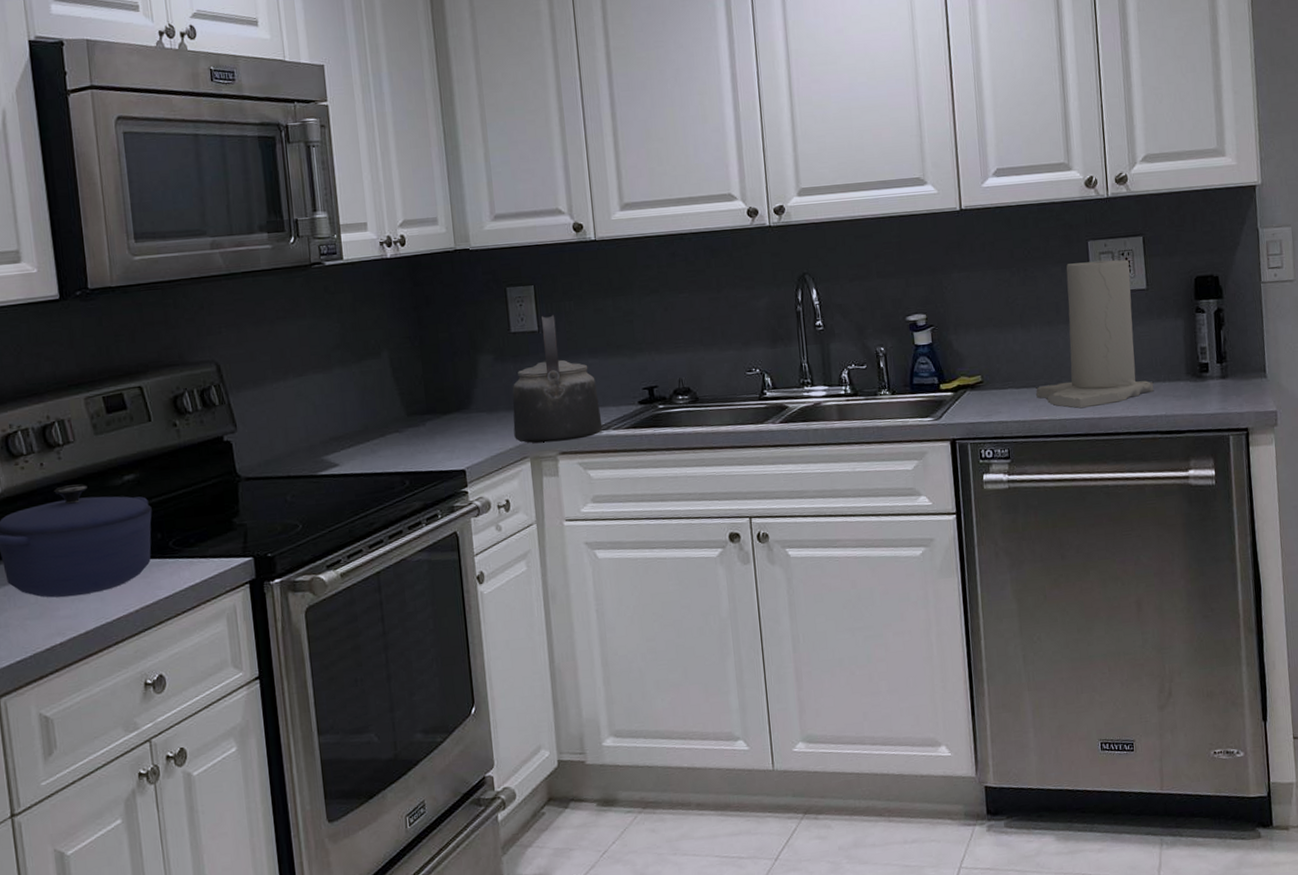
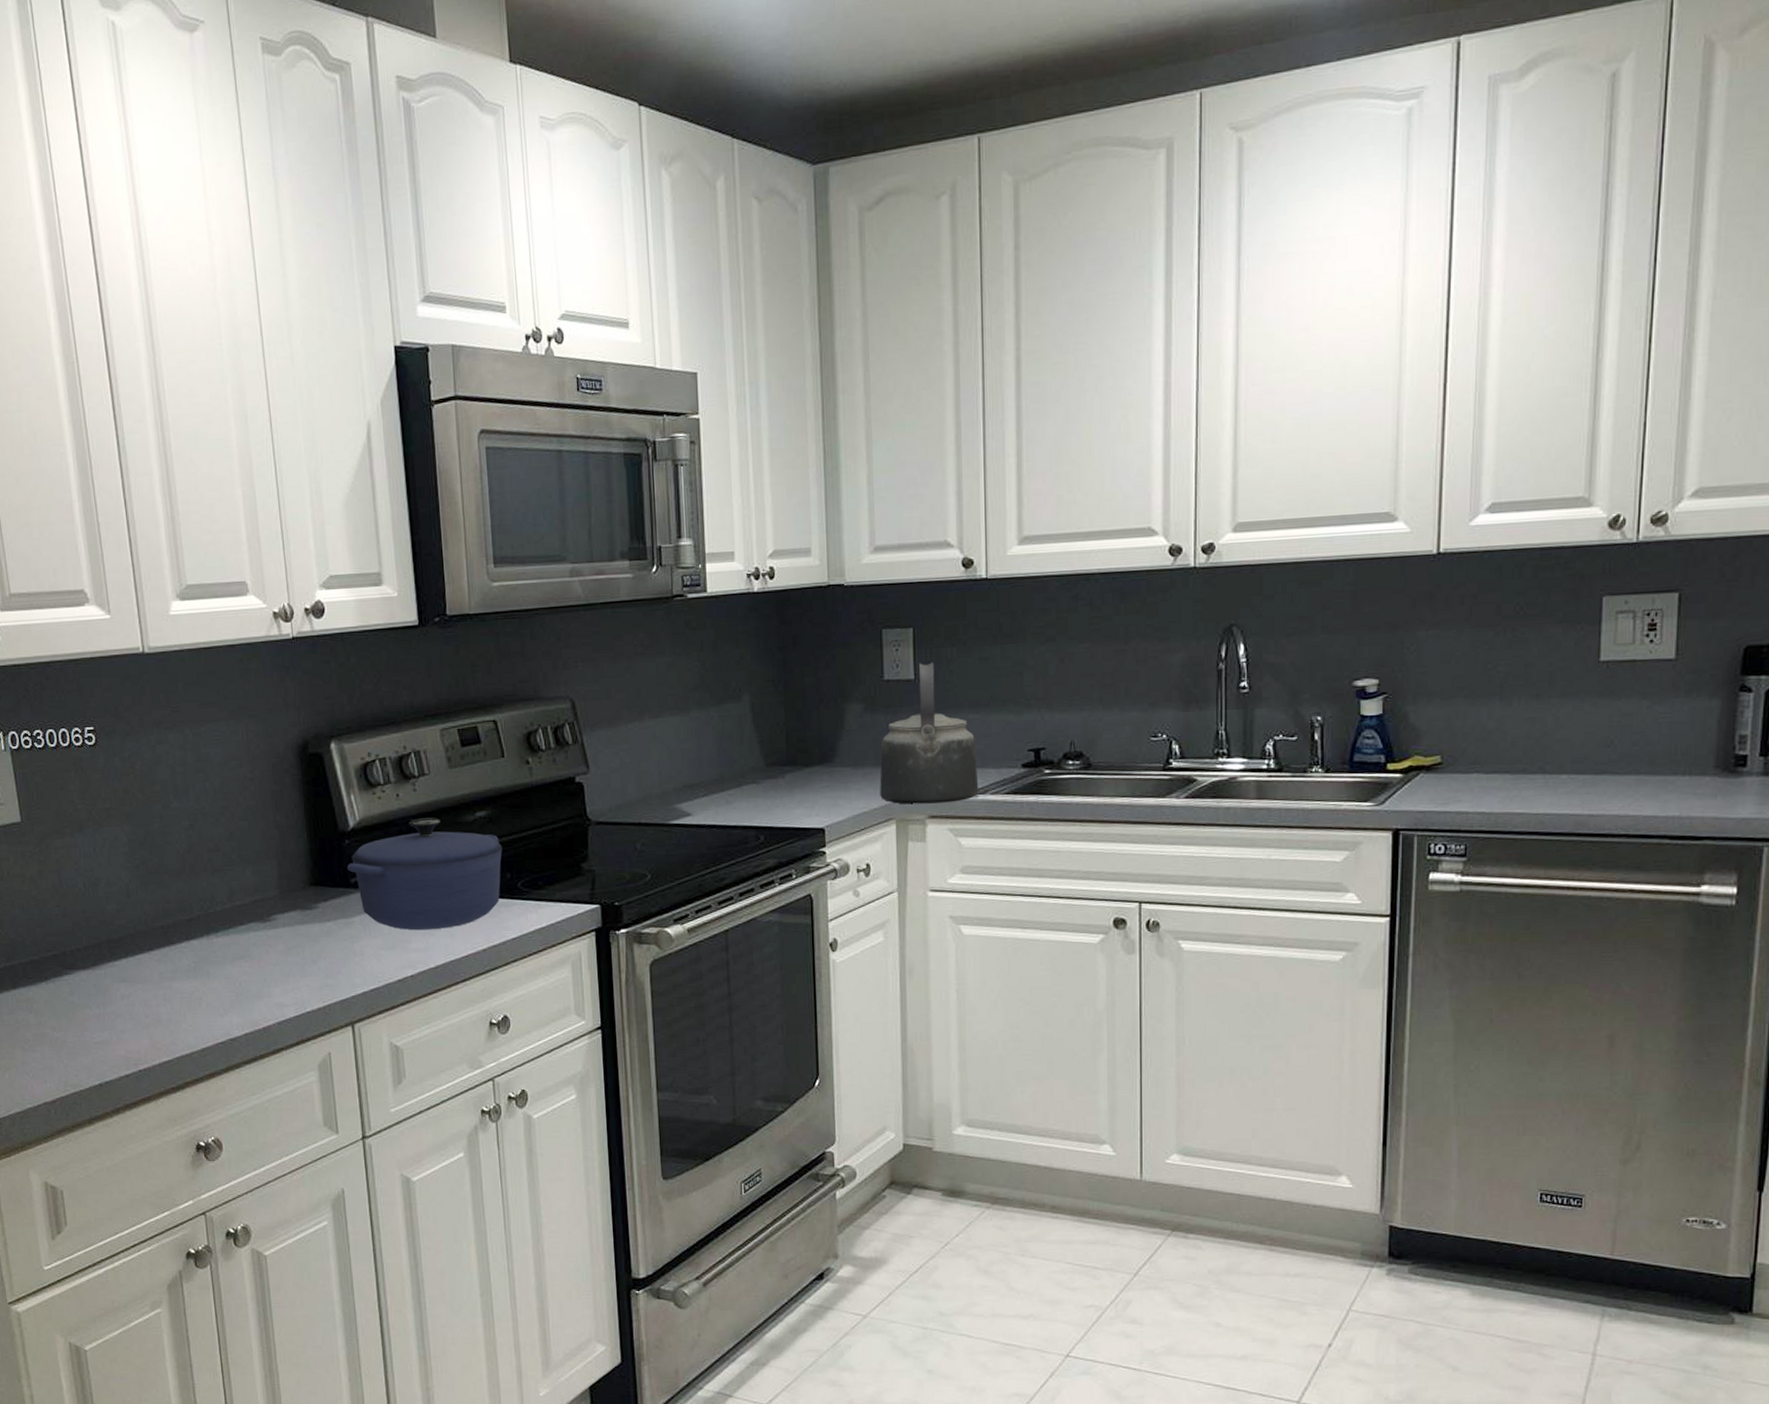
paper towel: present [1036,259,1154,409] -> none [1510,621,1669,802]

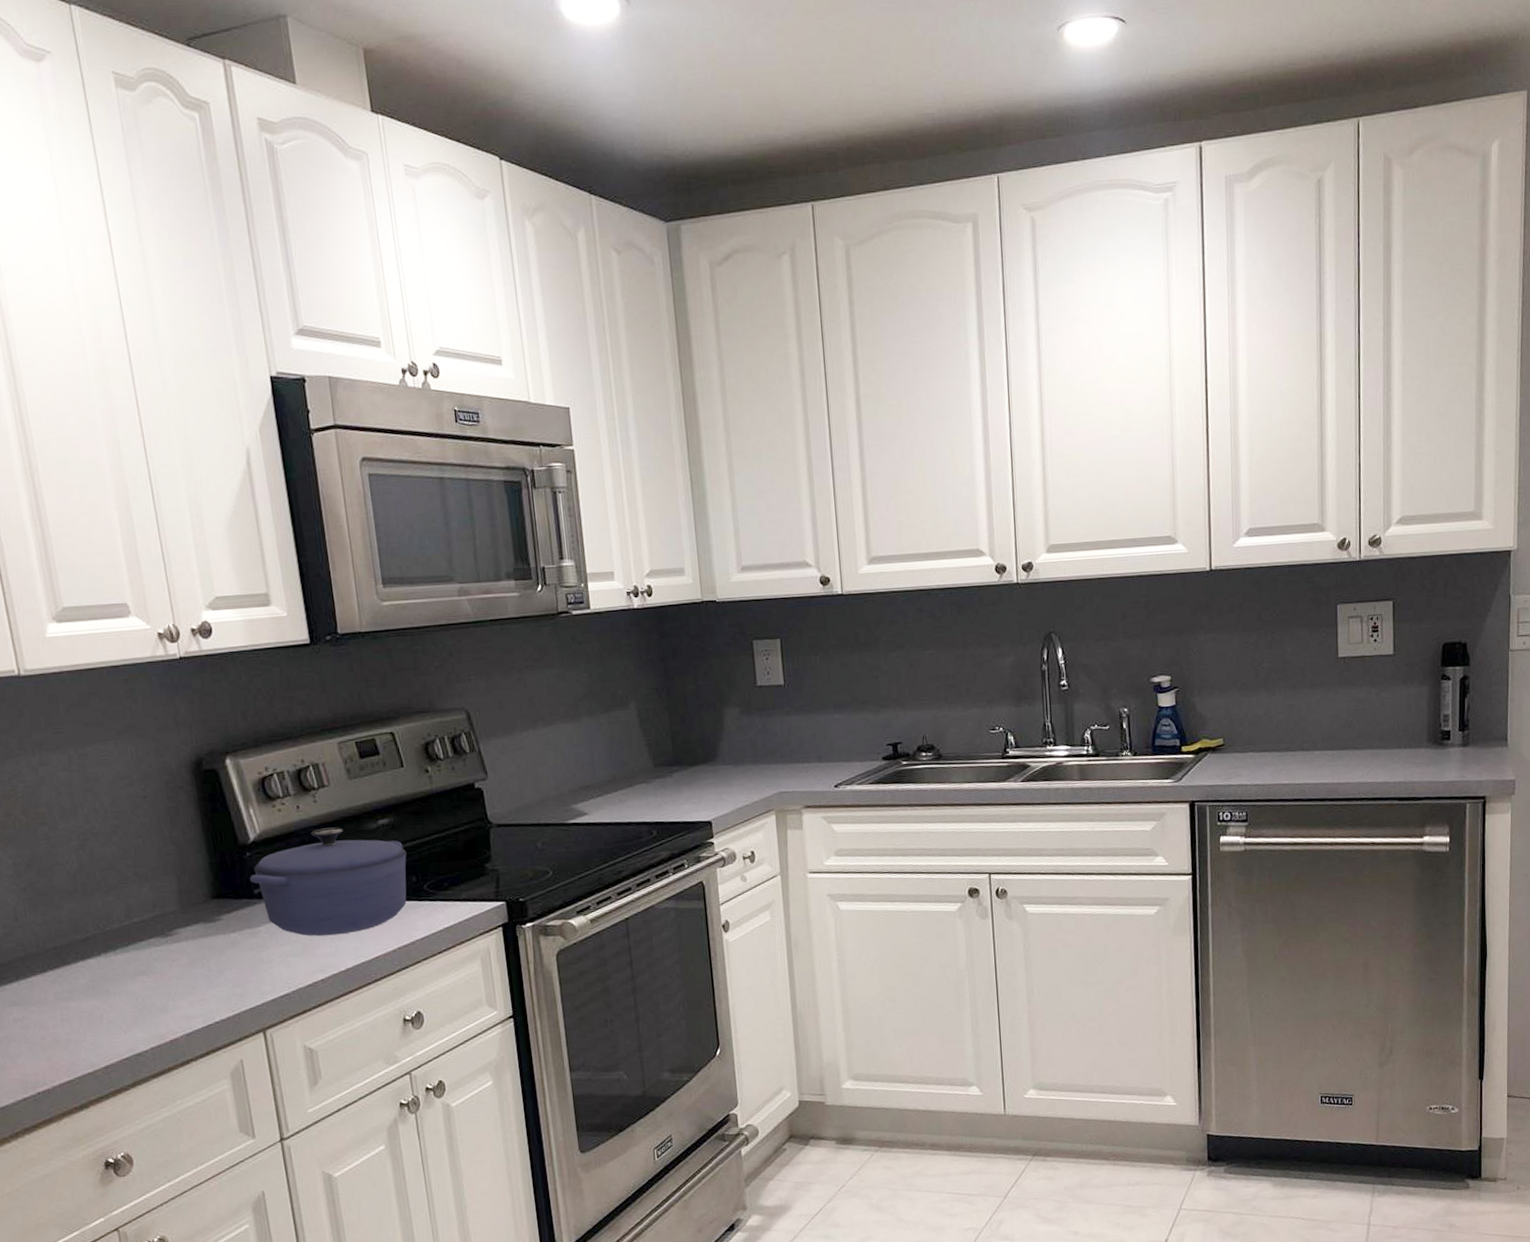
kettle: present [880,662,979,804] -> none [758,669,847,797]

